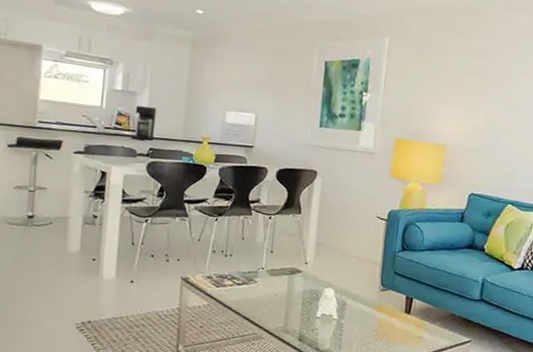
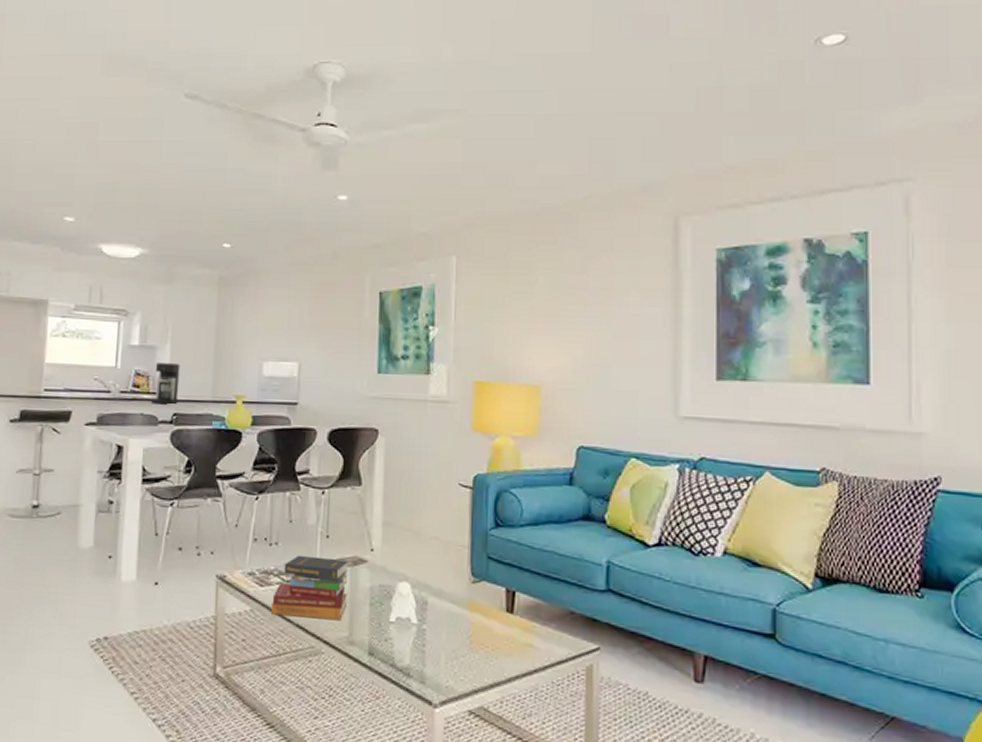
books: none [224,264,287,315] -> present [271,555,349,621]

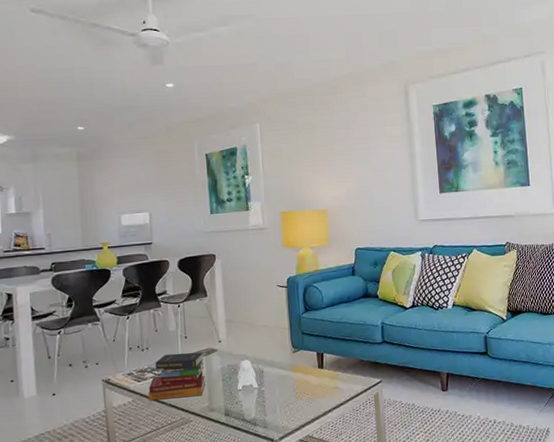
coffee maker: present [151,363,180,405] -> none [32,224,55,258]

